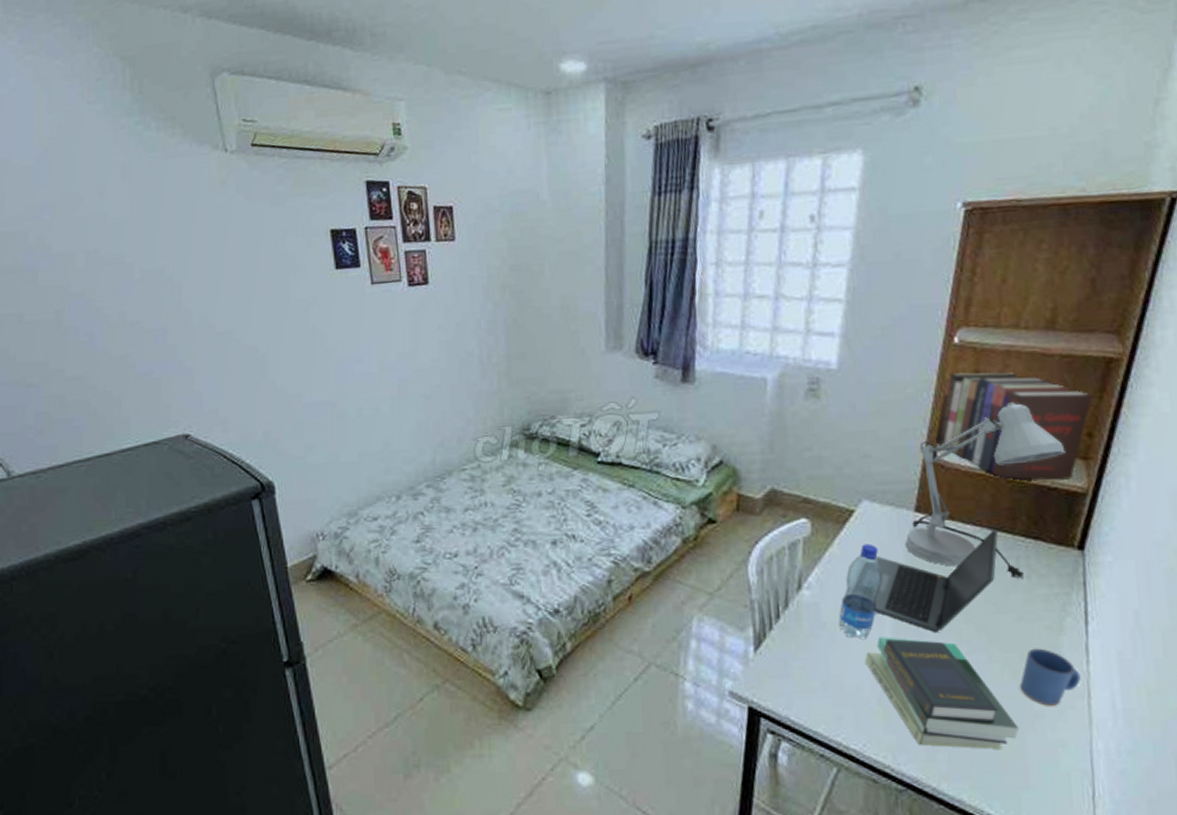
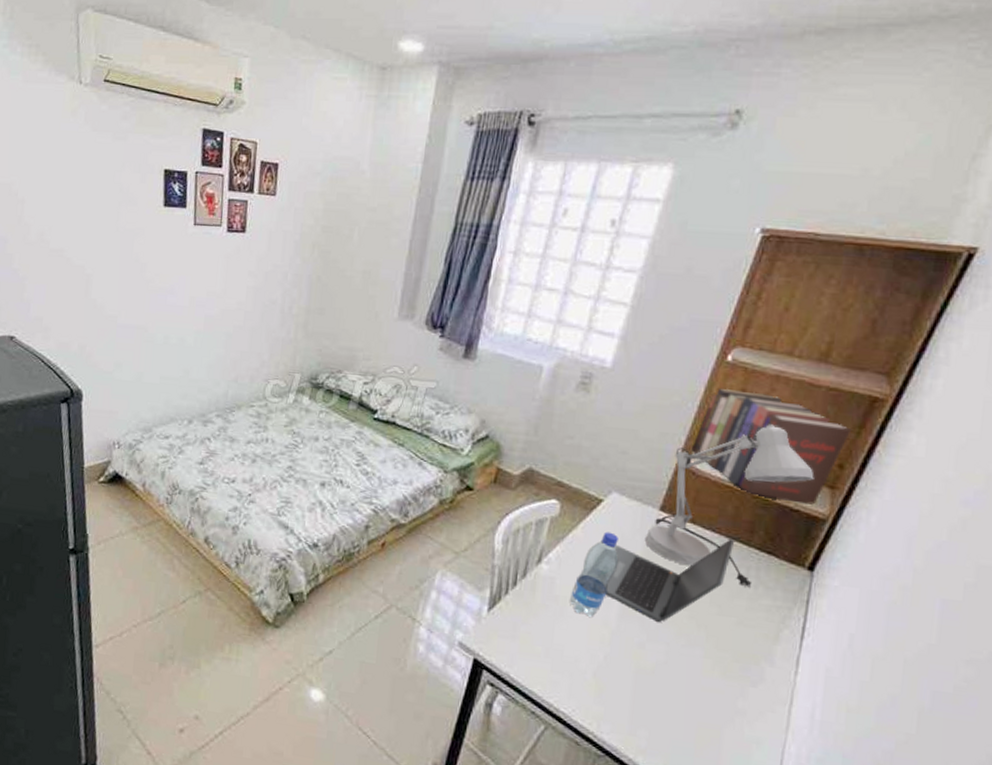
books: present [865,637,1019,749] -> none [588,617,719,736]
mug: present [1020,648,1081,706] -> none [728,652,787,707]

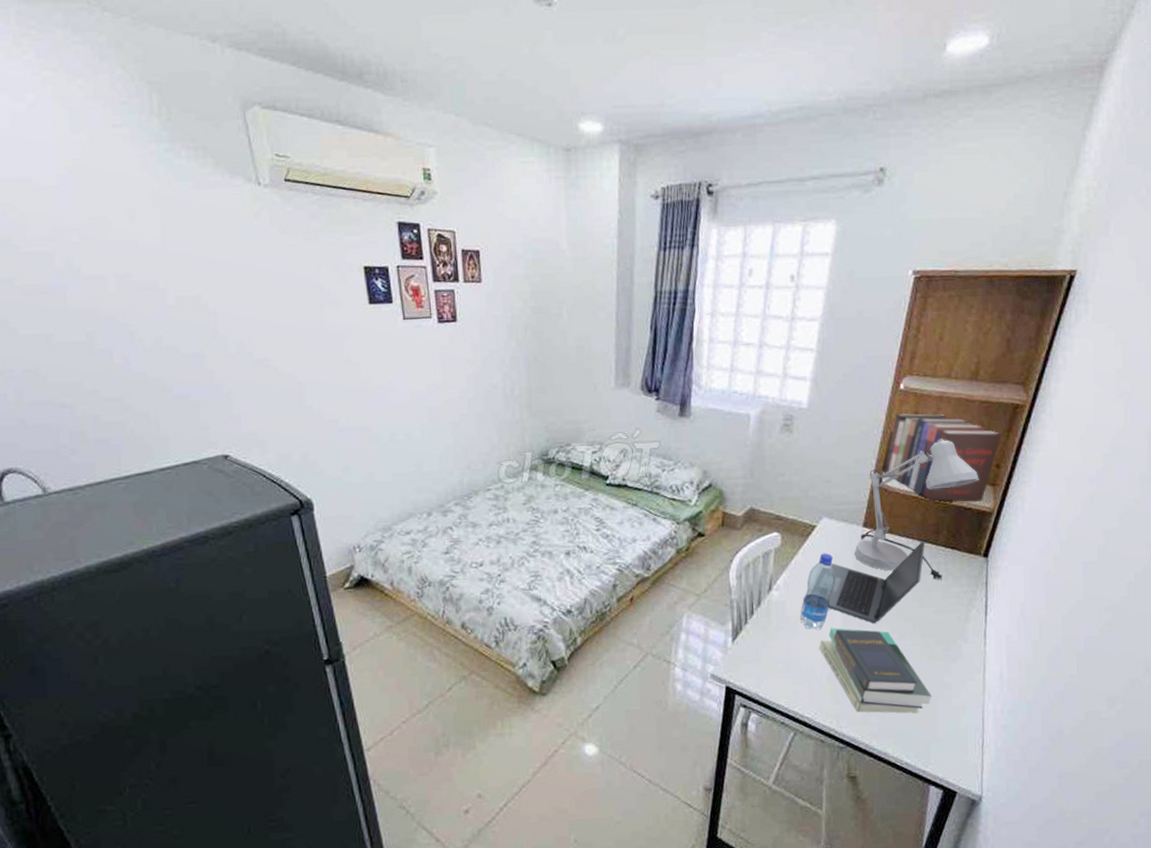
books: none [588,617,719,736] -> present [819,627,932,713]

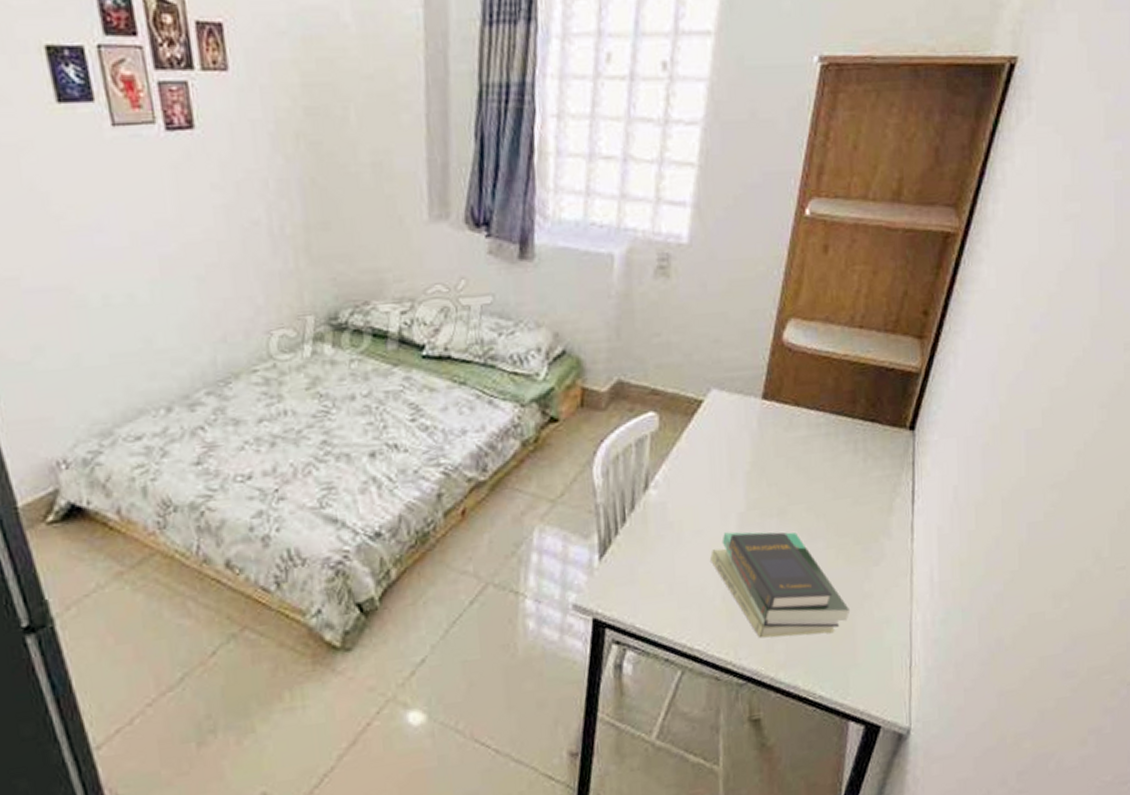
bottle: present [799,553,836,630] -> none [684,435,730,537]
laptop: present [828,542,925,623] -> none [720,414,839,523]
desk lamp: present [855,436,979,581] -> none [753,277,903,464]
books: present [882,413,1003,502] -> none [784,247,931,362]

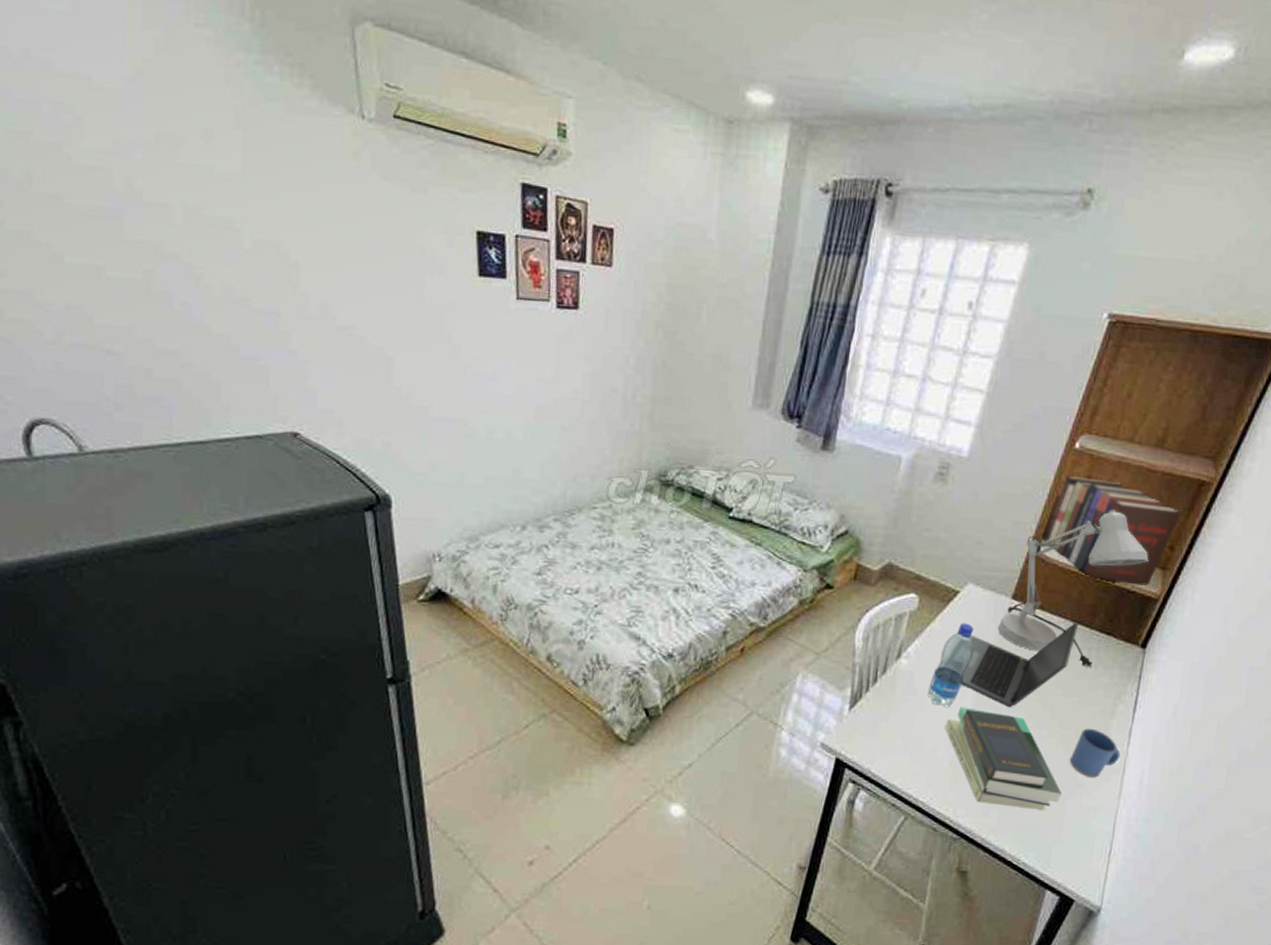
bottle: none [684,435,730,537] -> present [927,623,974,707]
laptop: none [720,414,839,523] -> present [961,623,1078,707]
desk lamp: none [753,277,903,464] -> present [999,507,1149,669]
books: none [784,247,931,362] -> present [1042,476,1182,586]
mug: none [853,530,906,586] -> present [1070,728,1121,778]

